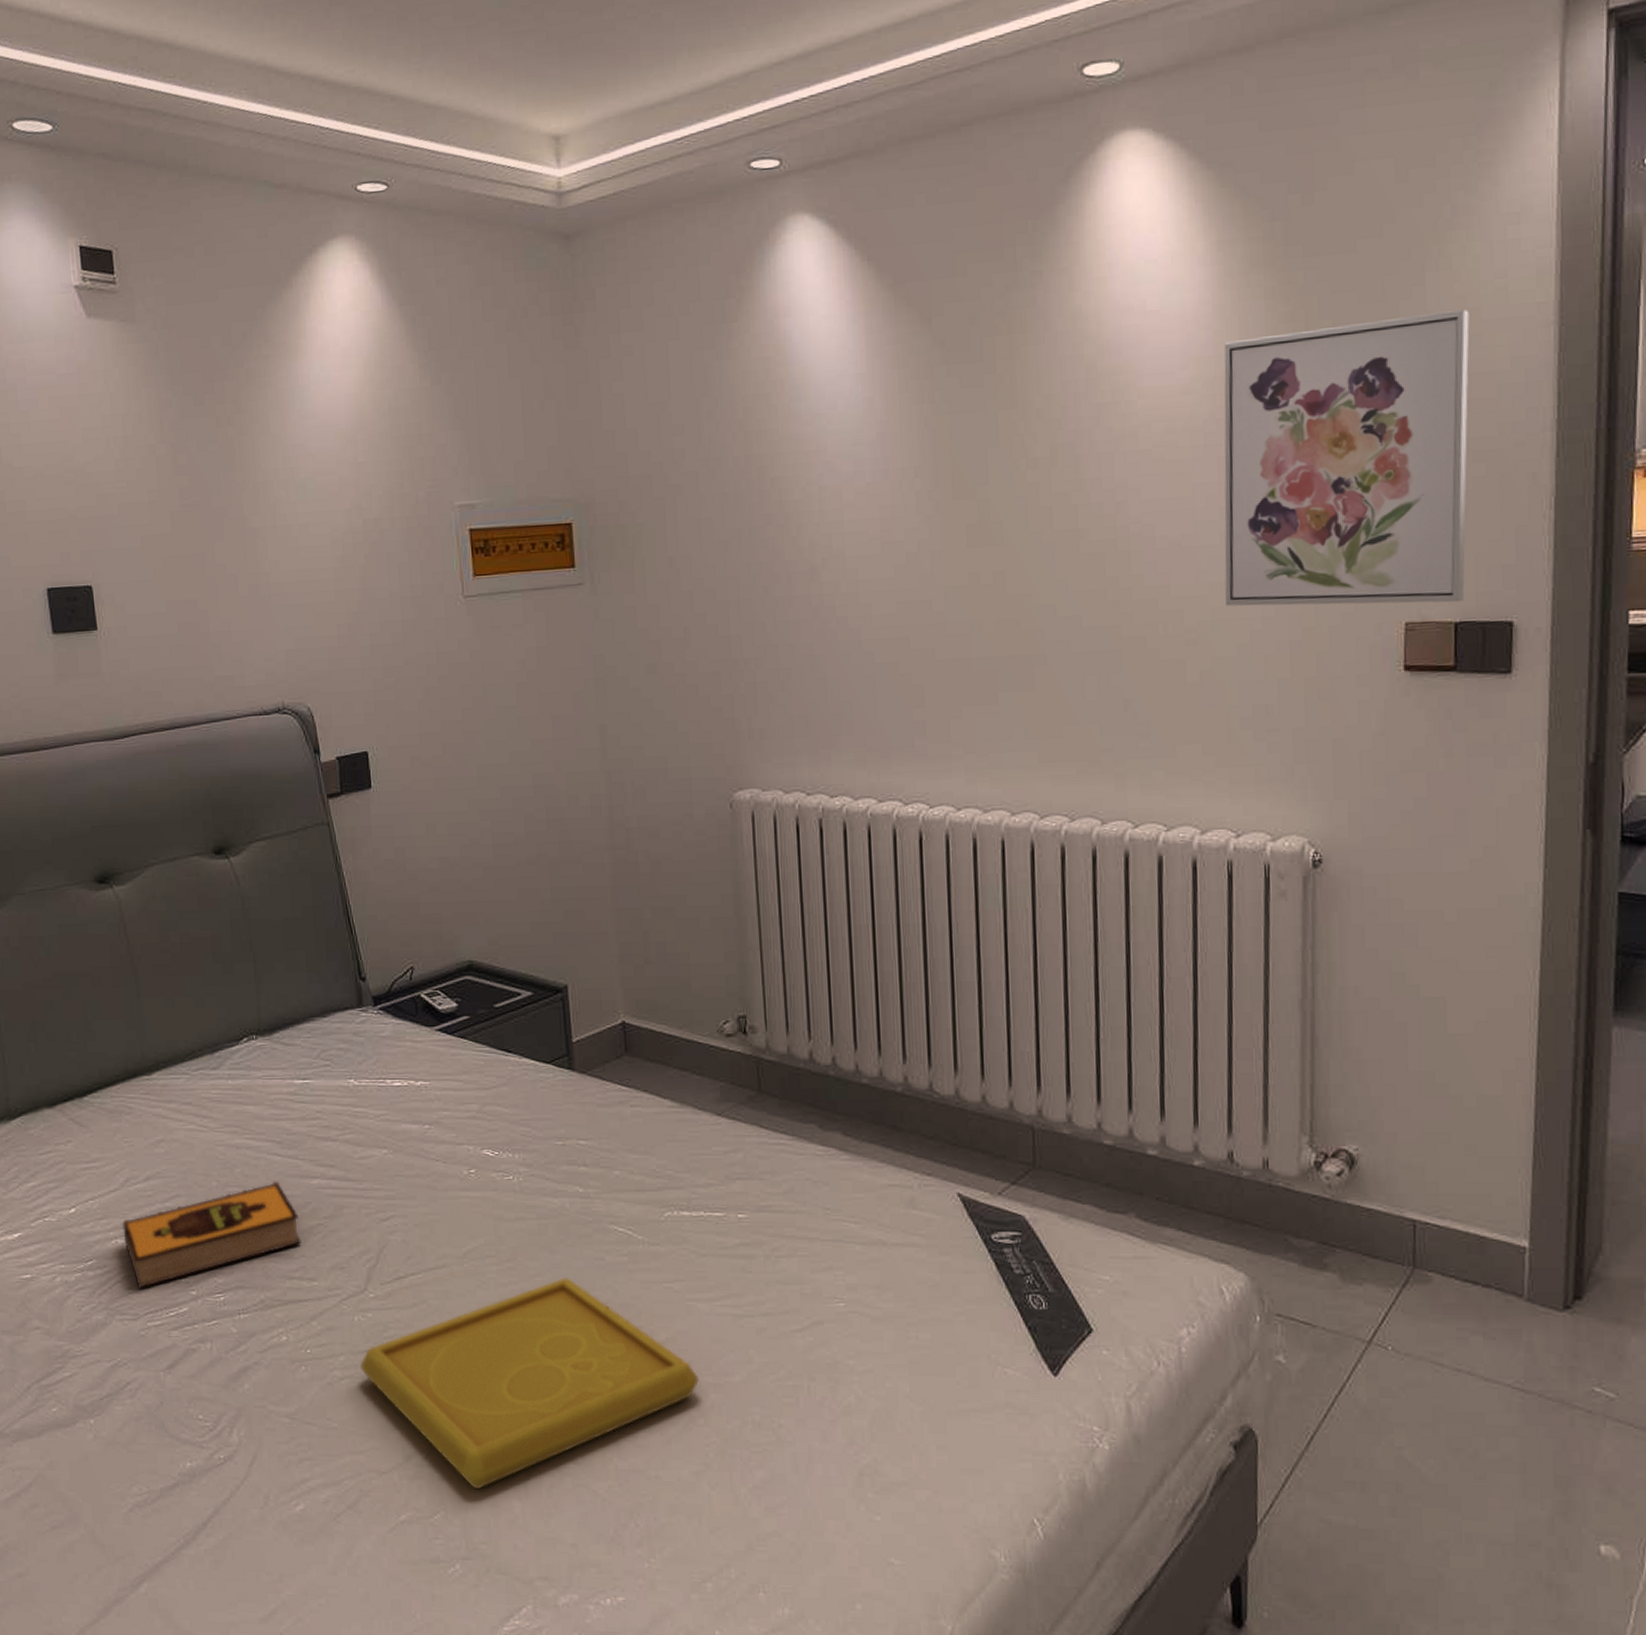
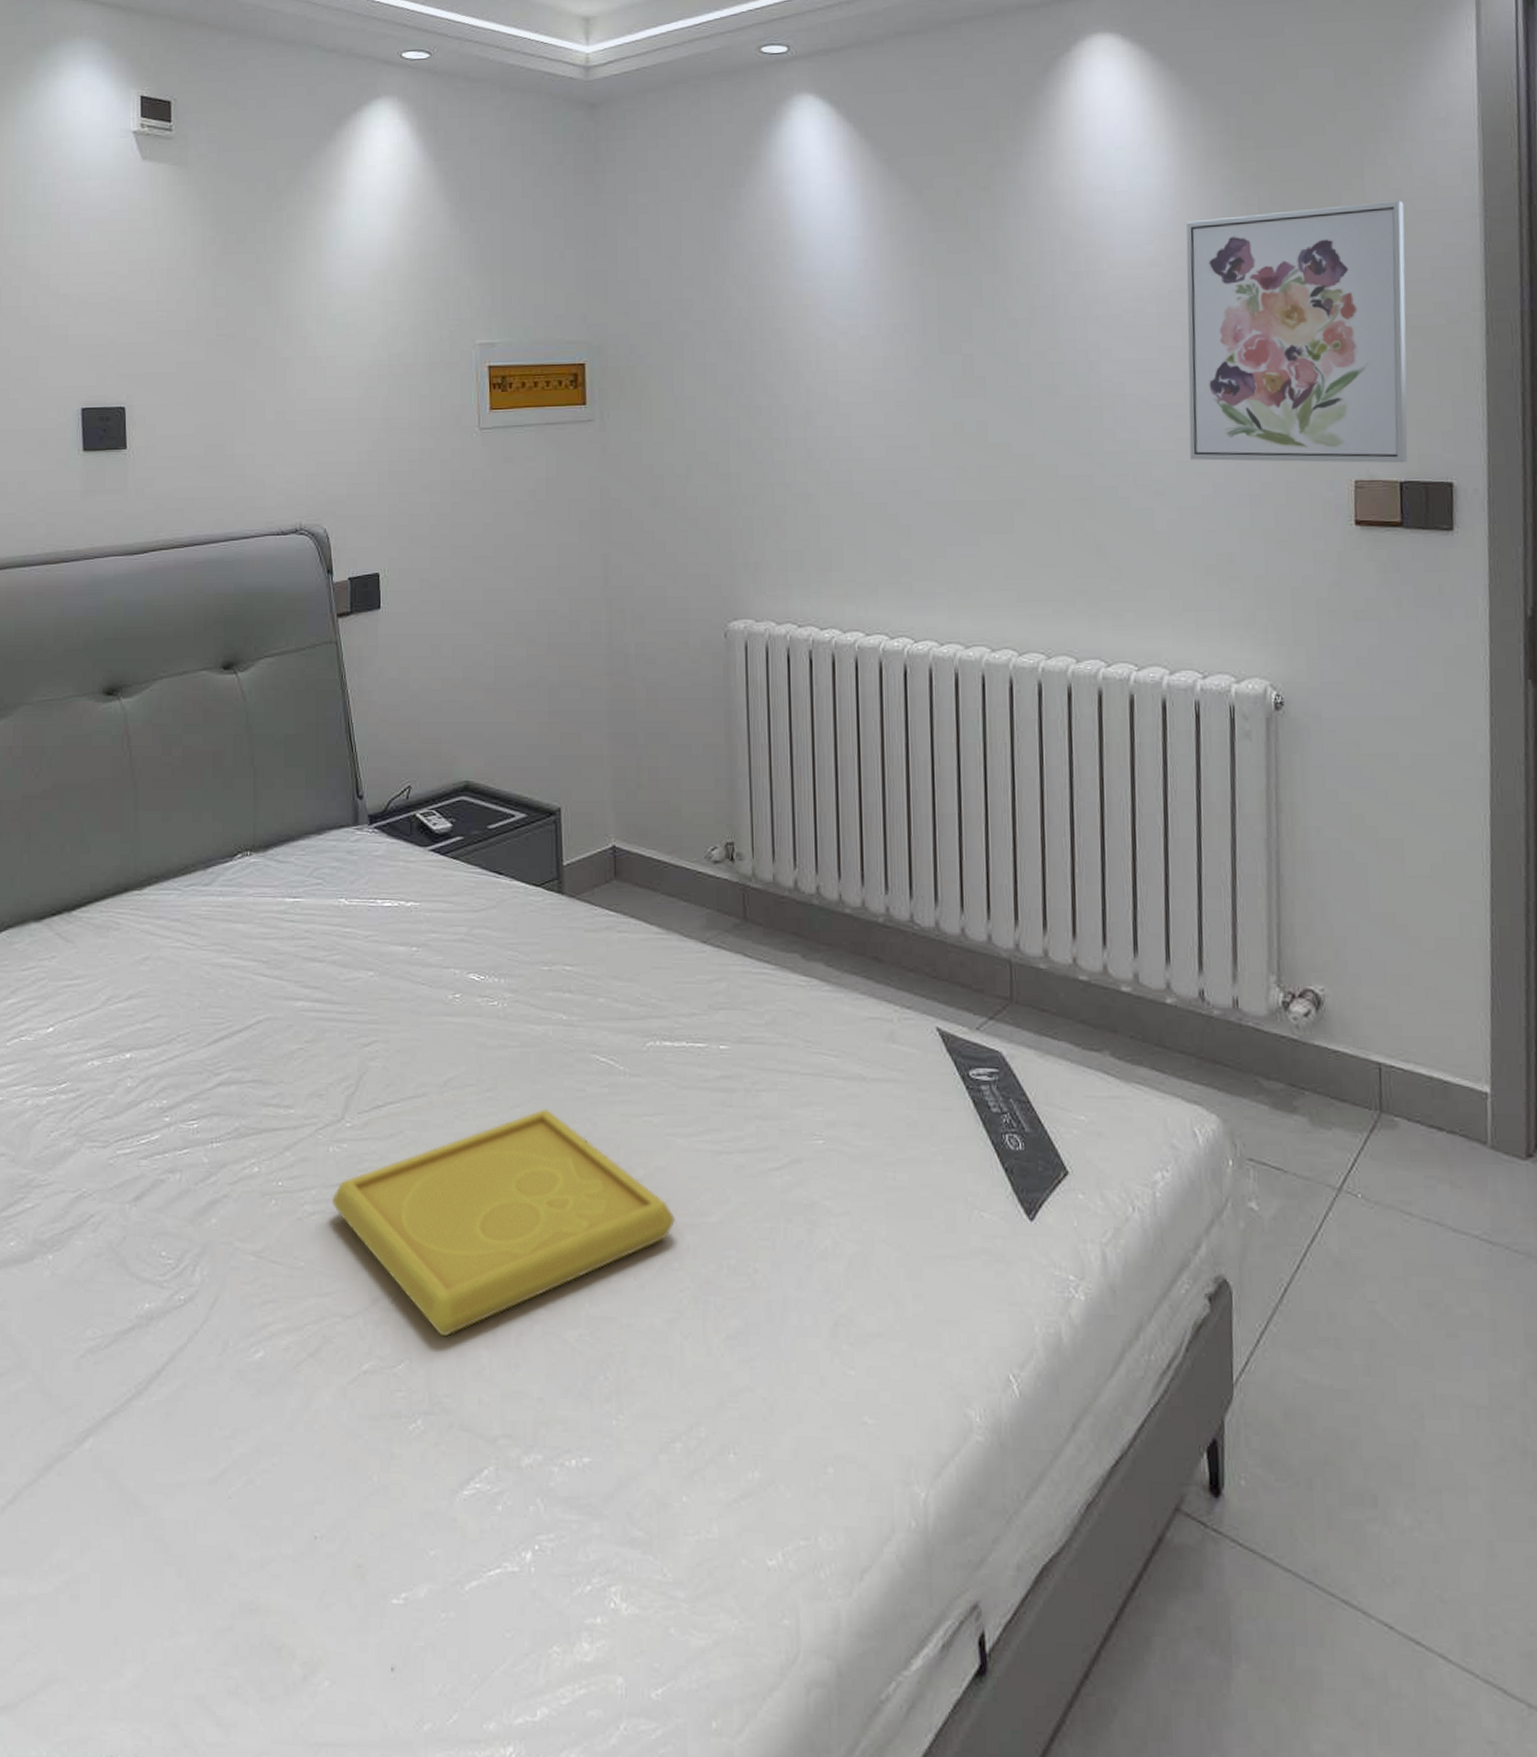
hardback book: present [122,1181,302,1288] -> none [100,1003,281,1114]

